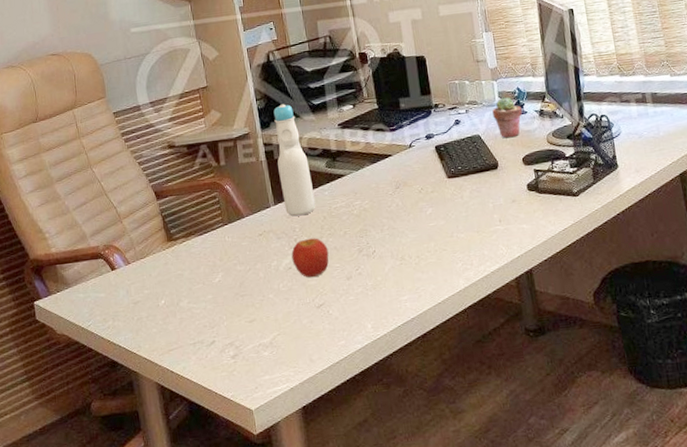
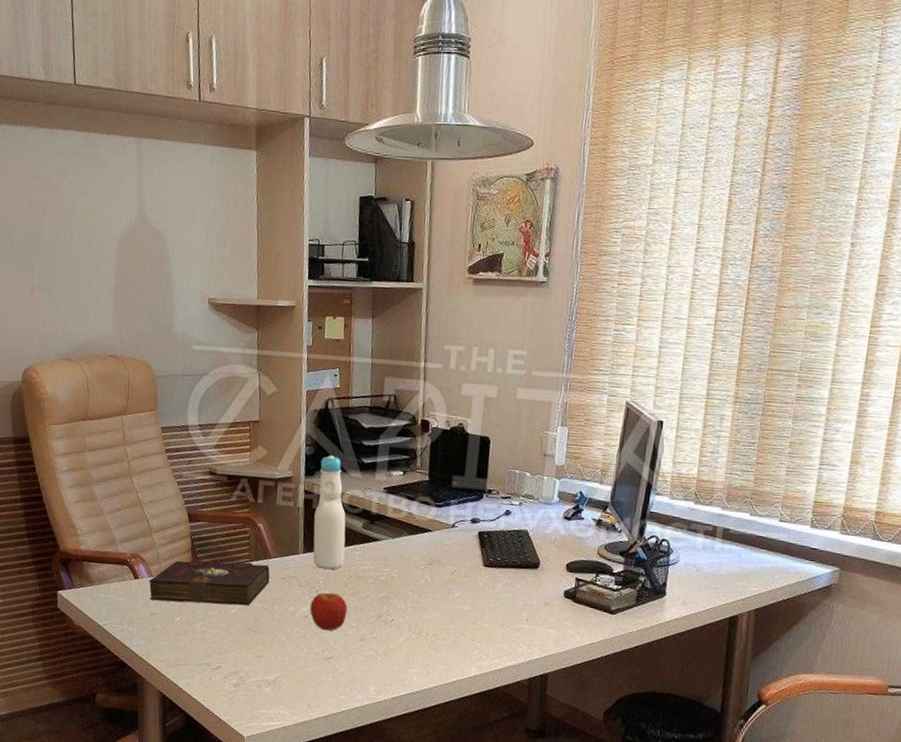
book: none [126,225,247,289] -> present [149,559,270,606]
potted succulent: present [492,97,522,138] -> none [547,498,579,541]

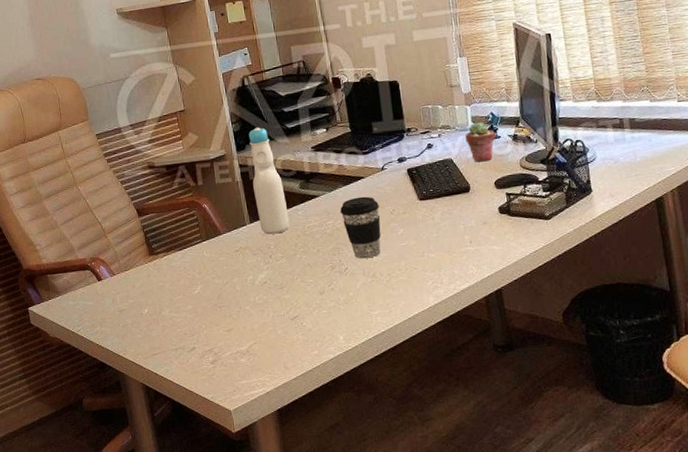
book: present [149,559,270,606] -> none [112,241,225,298]
apple: present [310,592,348,631] -> none [267,255,303,292]
coffee cup: none [398,549,441,615] -> present [340,196,381,259]
potted succulent: none [547,498,579,541] -> present [465,121,495,162]

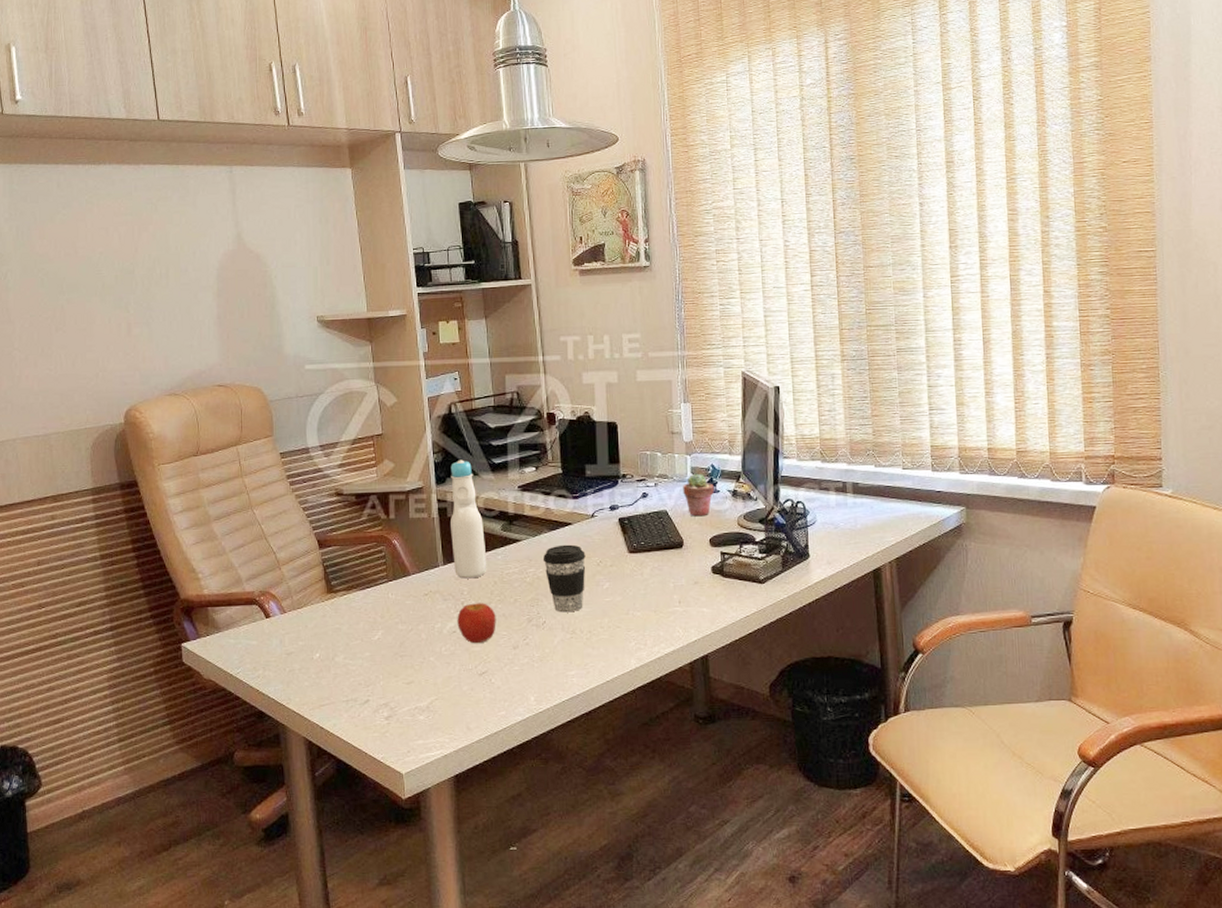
apple: none [267,255,303,292] -> present [457,603,496,644]

